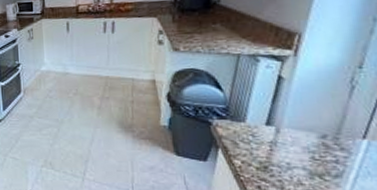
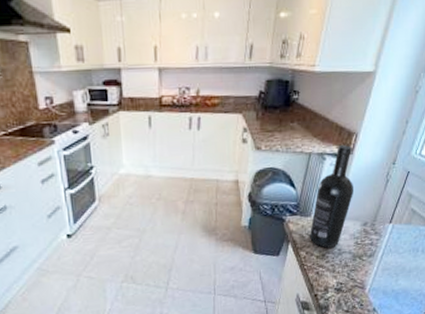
wine bottle: none [245,46,302,160] -> present [310,145,353,248]

